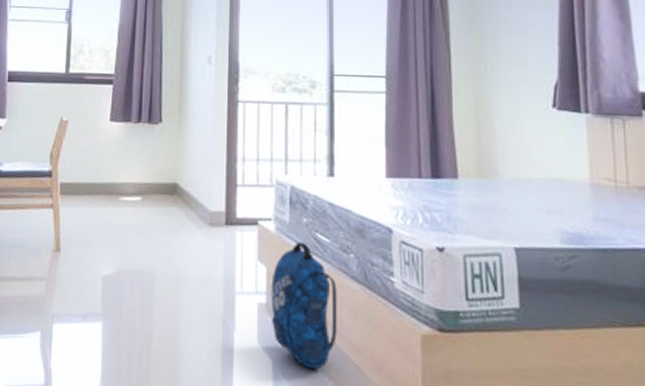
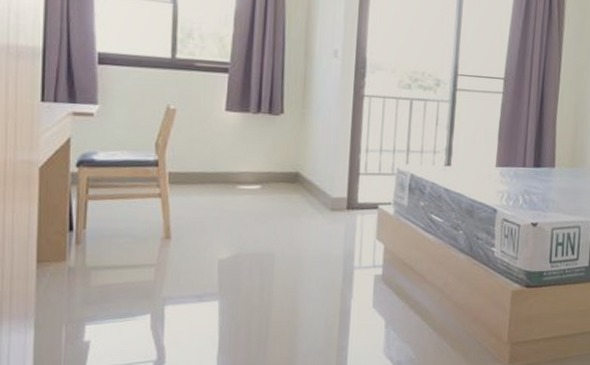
backpack: present [271,241,337,370] -> none [386,222,446,325]

